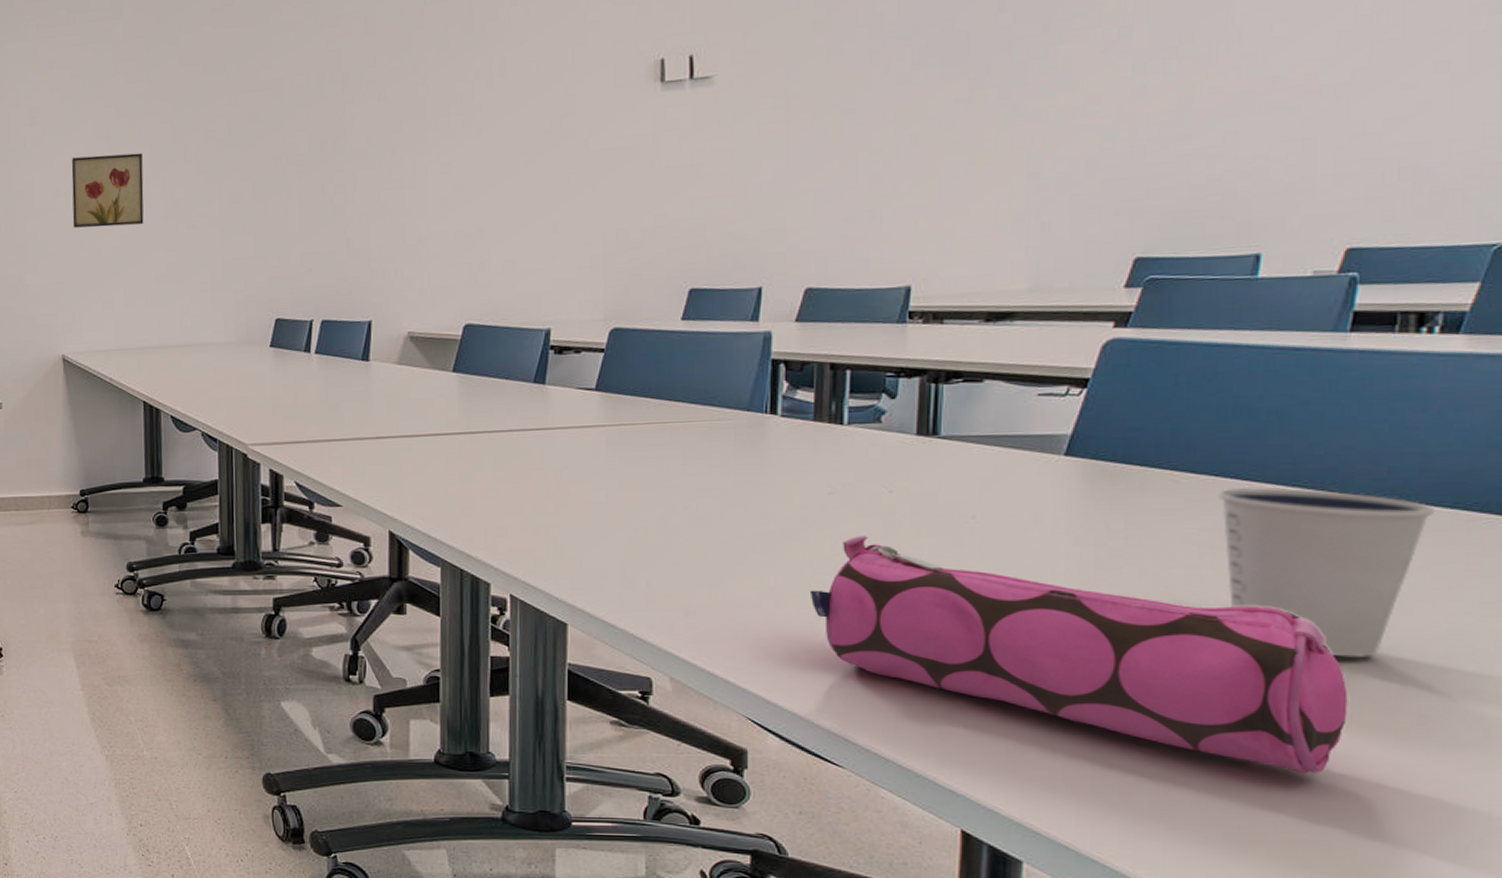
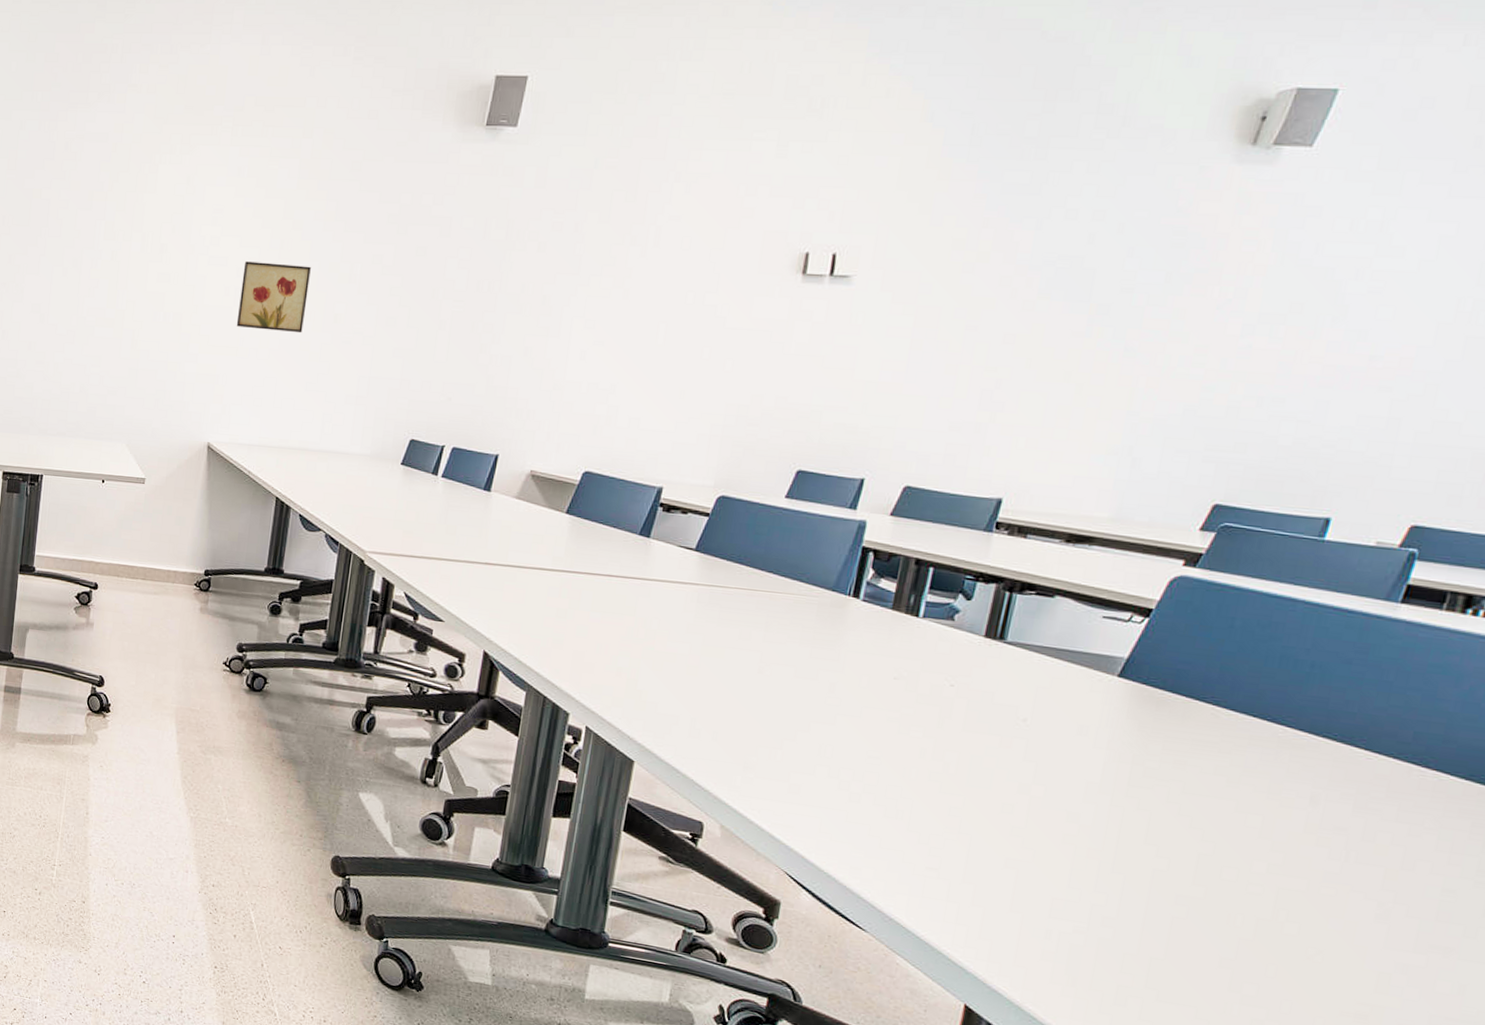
pencil case: present [809,536,1348,774] -> none [861,721,1341,1003]
dixie cup: present [1218,487,1434,657] -> none [1247,730,1450,905]

